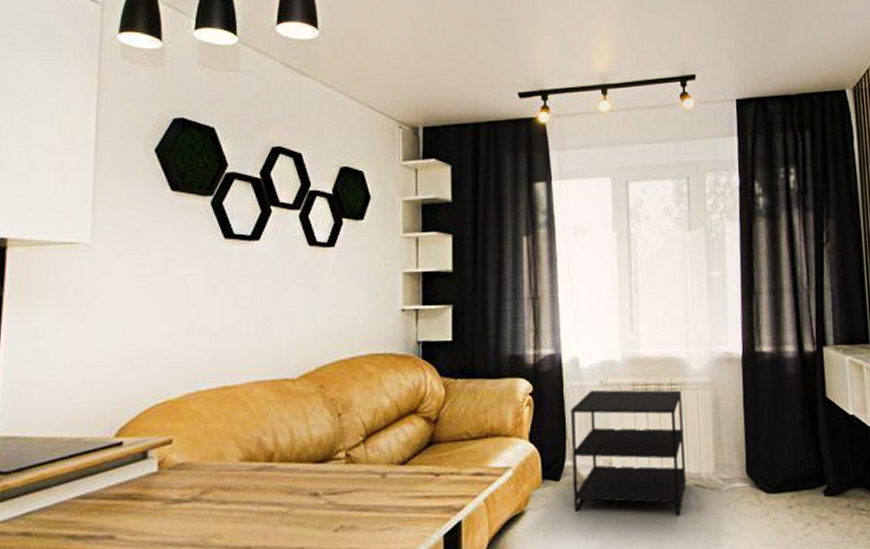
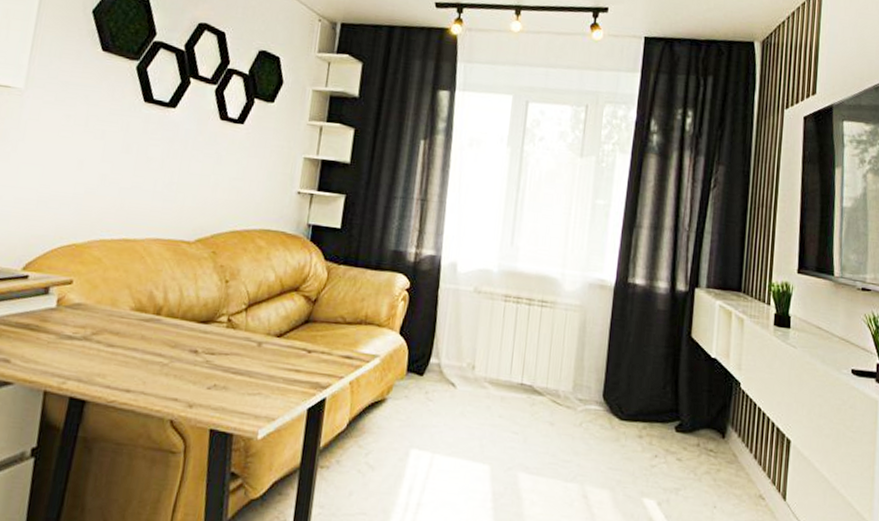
side table: present [571,390,687,517] -> none [432,296,551,428]

